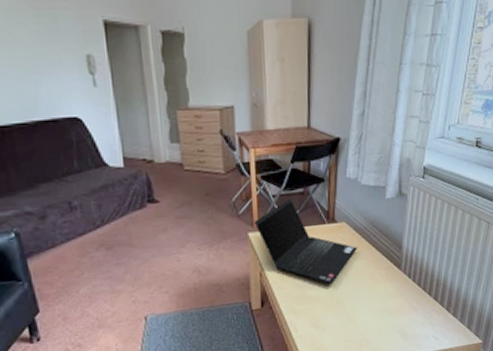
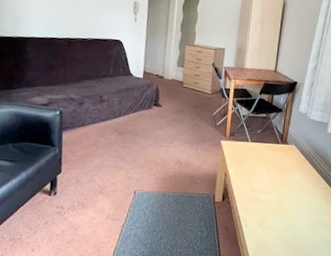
laptop computer: present [253,199,357,285] -> none [226,120,302,193]

